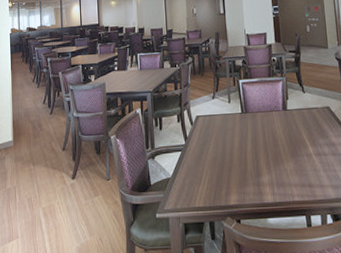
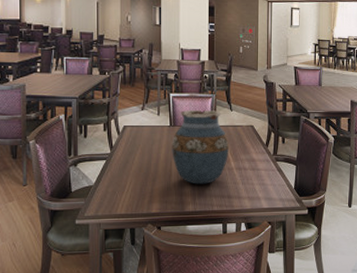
vase: none [244,94,305,173] -> present [172,109,229,184]

